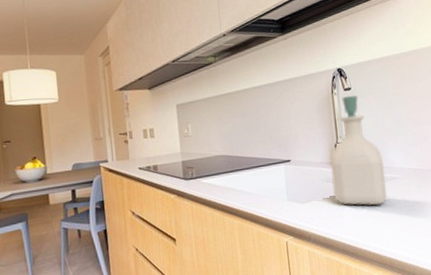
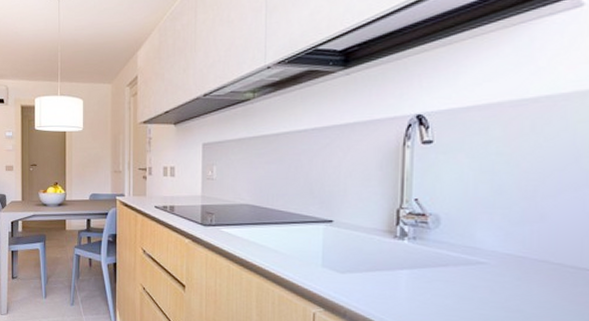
soap bottle: present [330,95,387,206] -> none [384,150,467,293]

